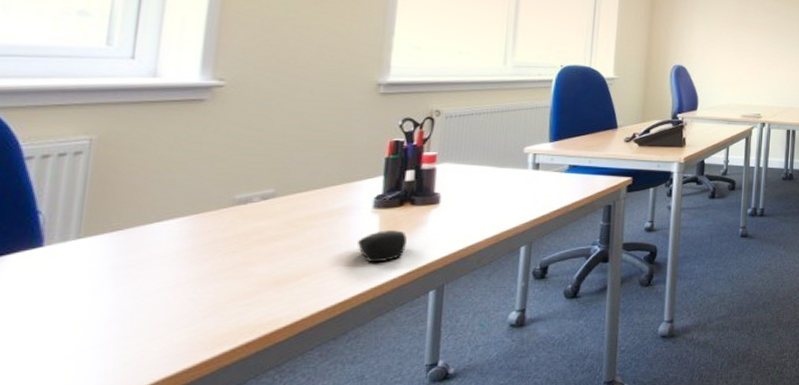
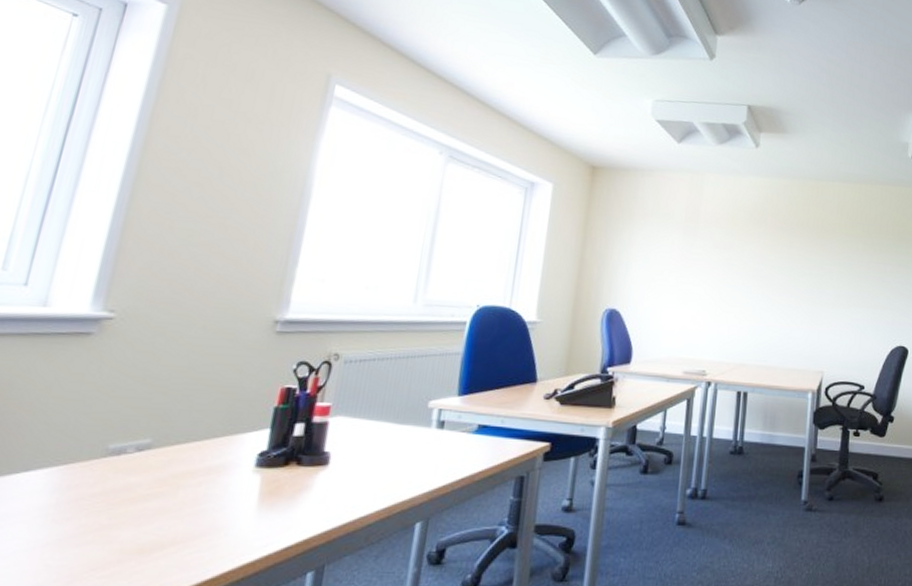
computer mouse: present [356,230,407,263] -> none [232,494,289,534]

